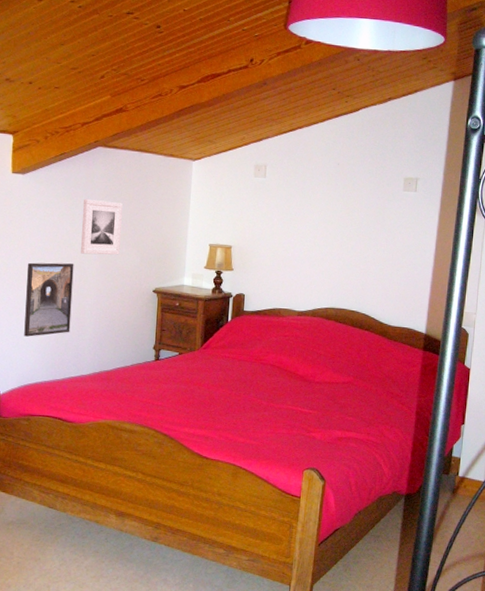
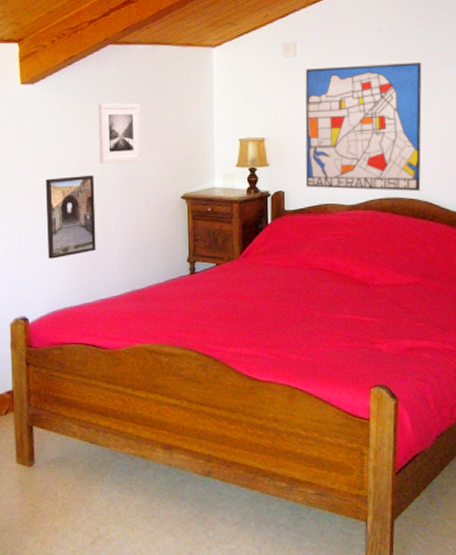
wall art: none [263,189,371,304] -> present [305,62,422,191]

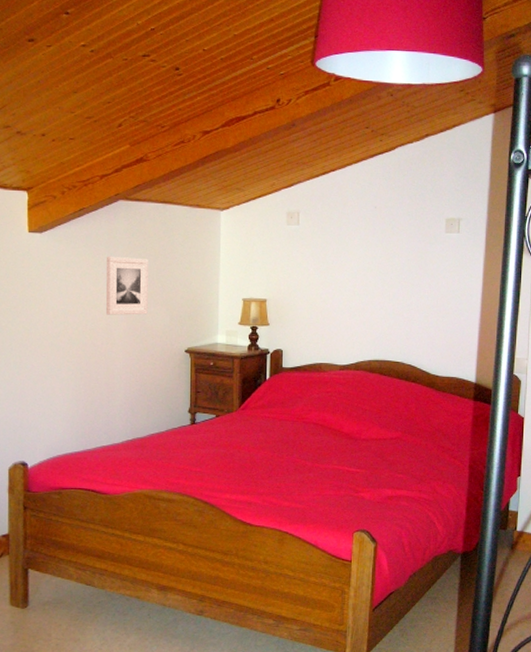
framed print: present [45,175,96,259] -> none [50,326,100,406]
wall art: present [305,62,422,191] -> none [302,237,412,355]

